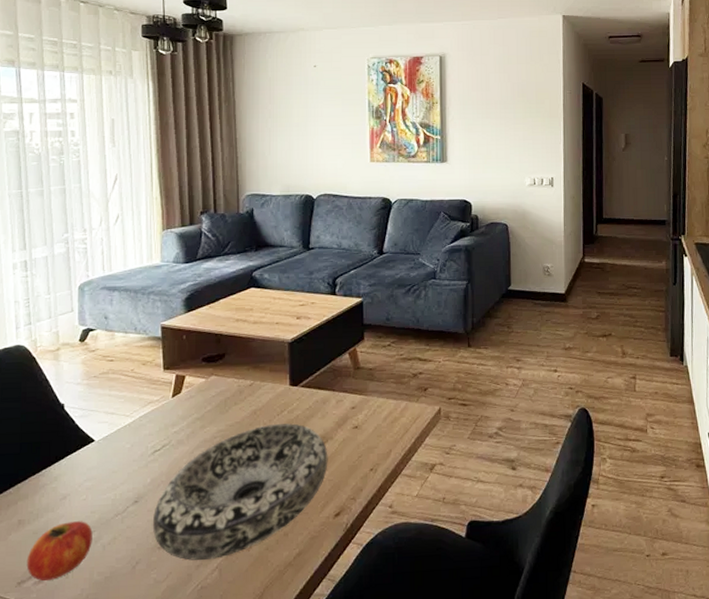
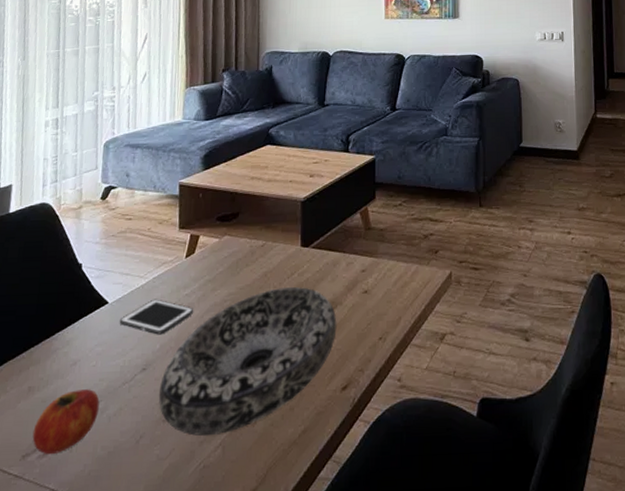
cell phone: none [107,436,184,470] -> present [119,299,194,335]

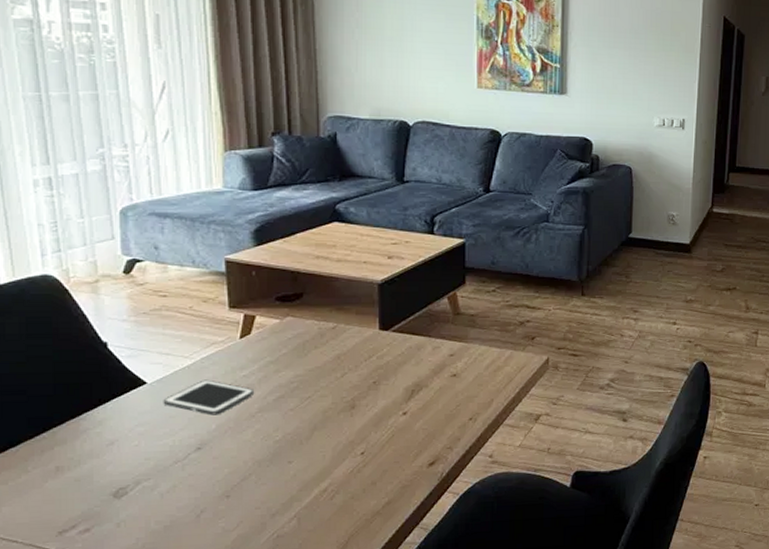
fruit: present [32,389,100,454] -> none [68,468,148,530]
decorative bowl: present [158,287,337,436] -> none [219,370,422,509]

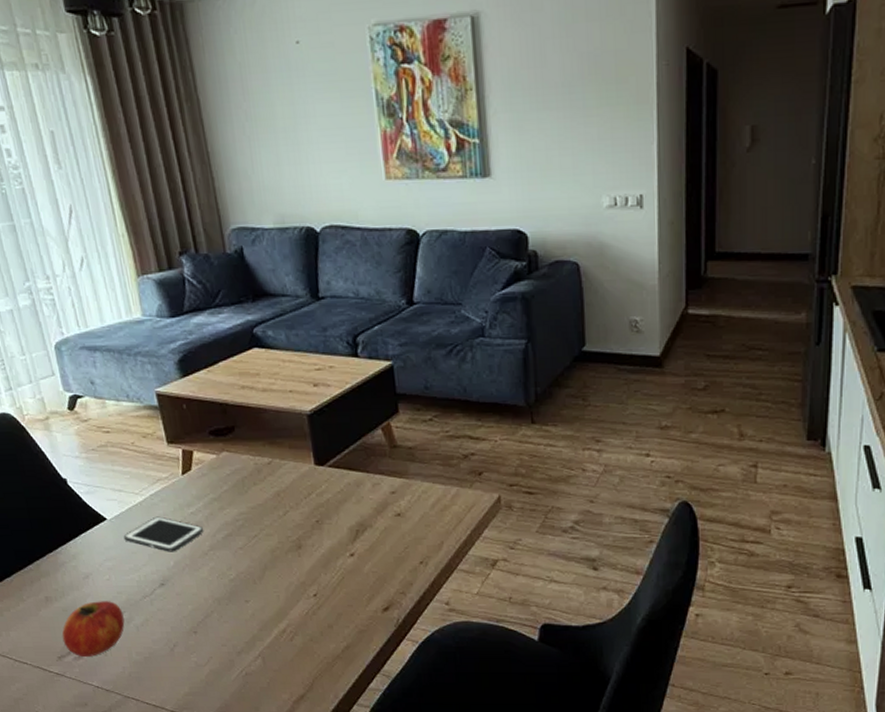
fruit: none [68,468,148,530] -> present [61,601,125,656]

